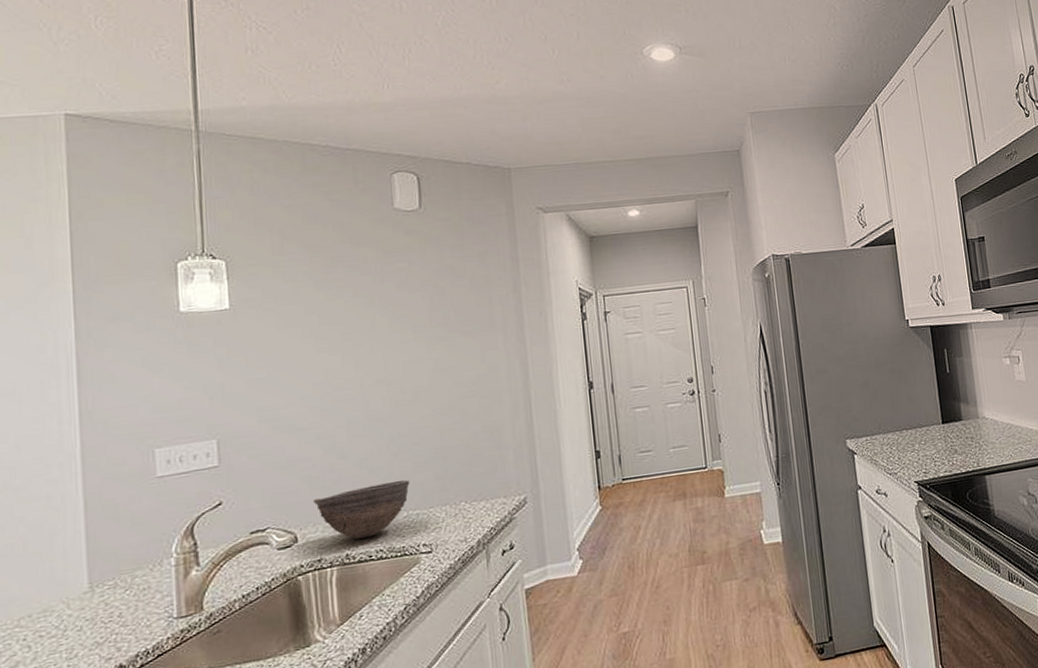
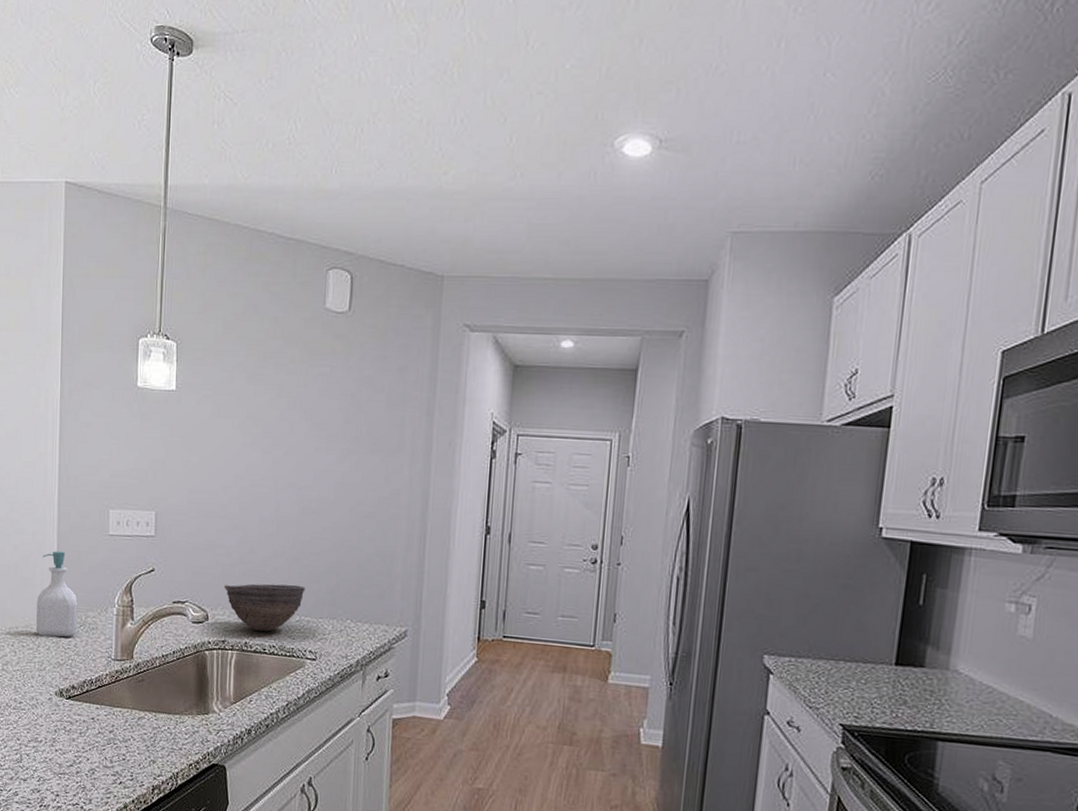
soap bottle: none [58,509,121,618] -> present [36,551,78,638]

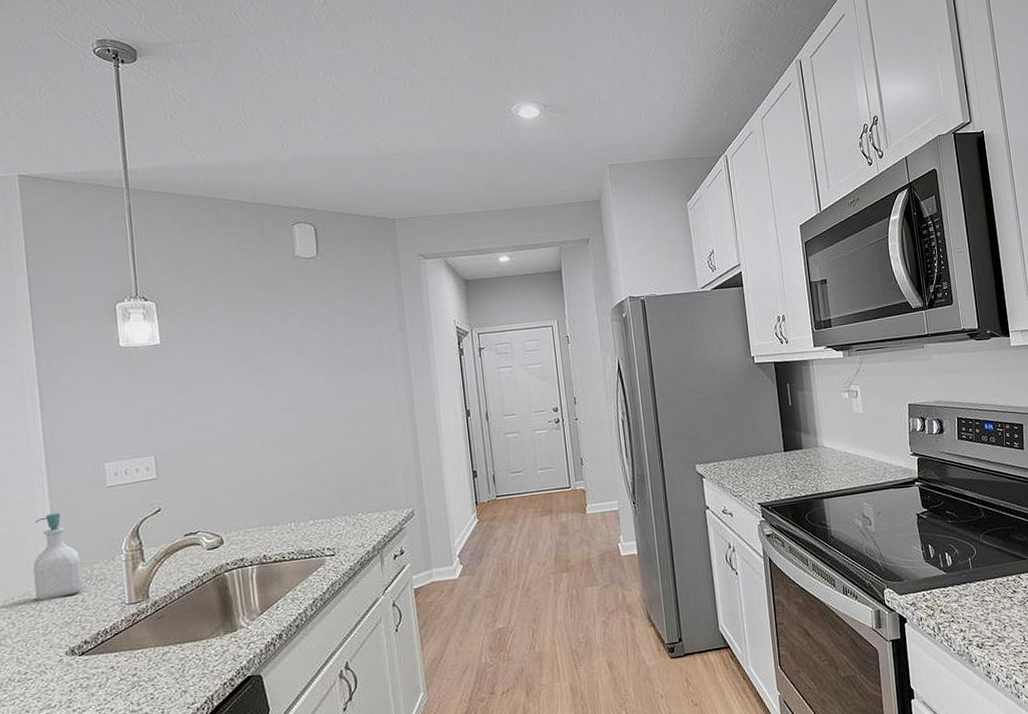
bowl: present [224,583,305,632] -> none [235,492,315,543]

